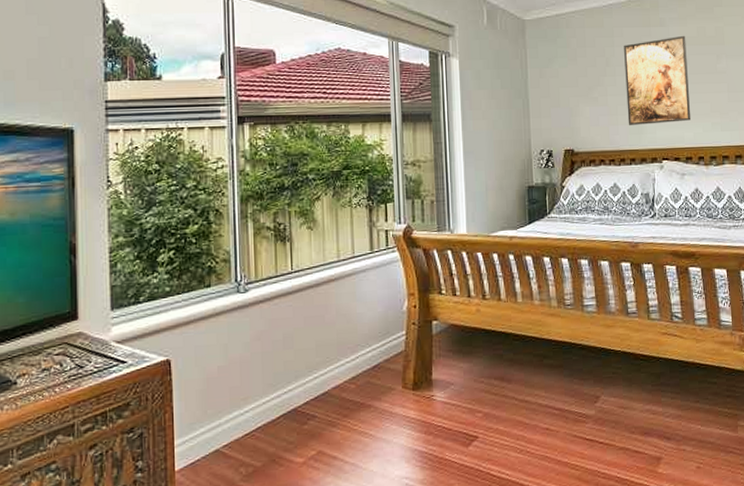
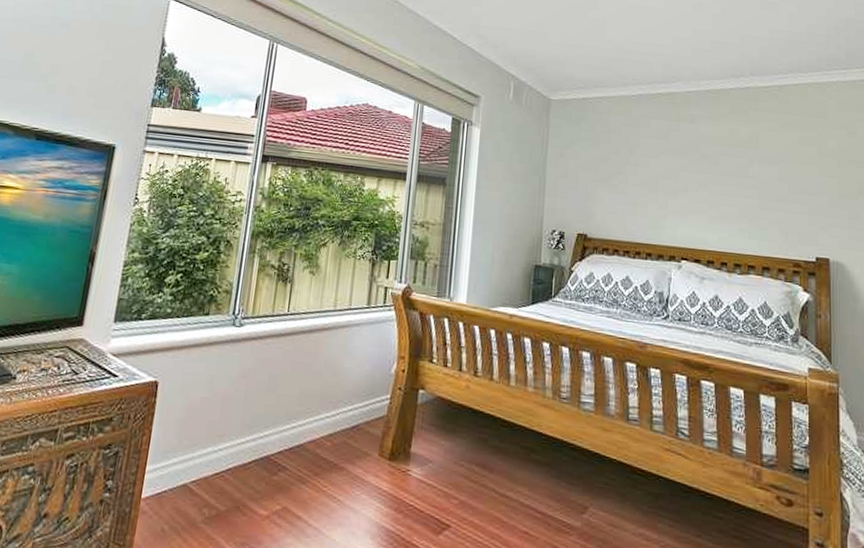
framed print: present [624,35,692,125] -> none [647,134,717,223]

